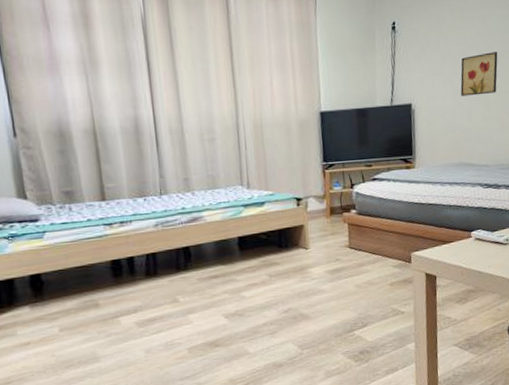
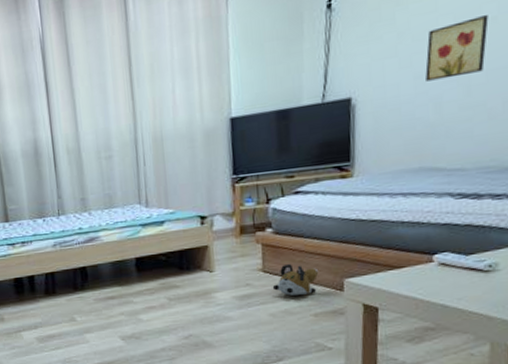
plush toy: none [357,241,393,268] -> present [272,264,319,296]

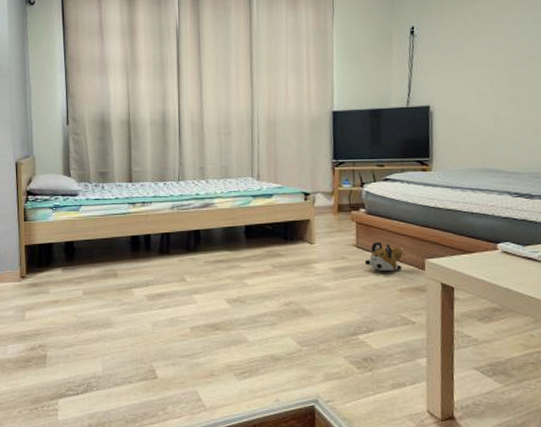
wall art: present [425,15,489,82] -> none [486,55,531,100]

